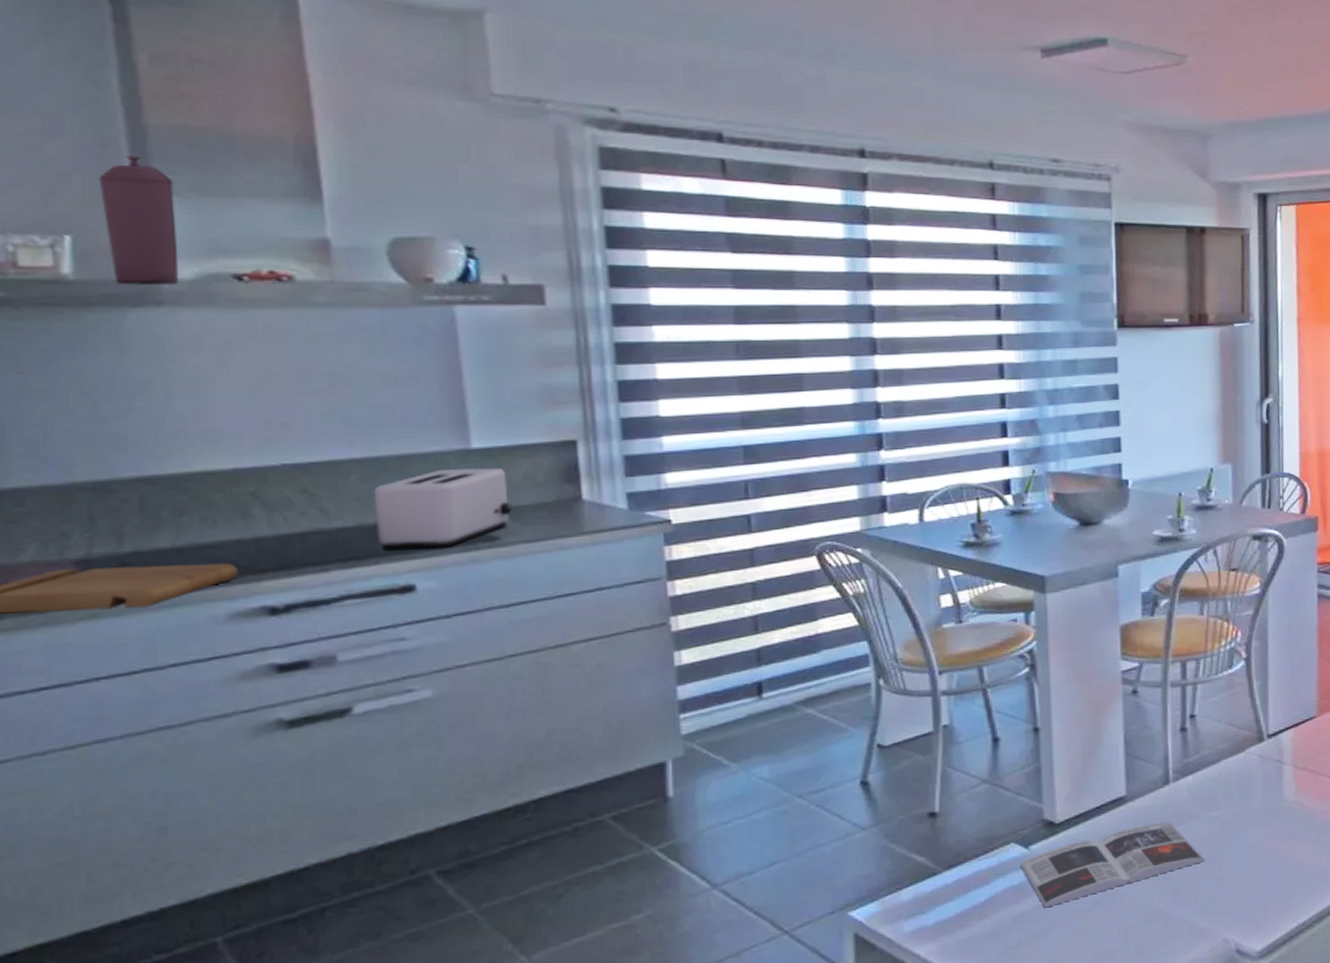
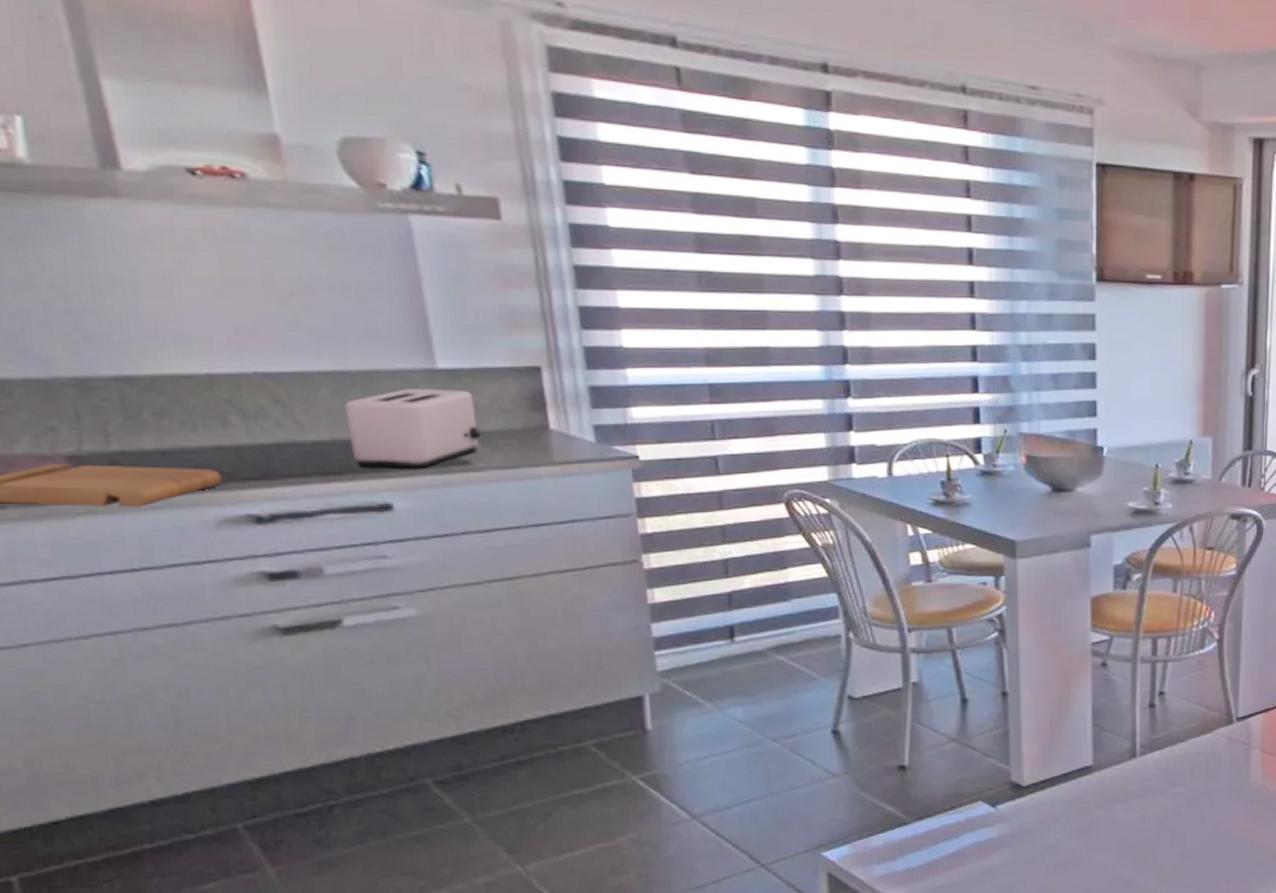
canister: present [99,155,178,285] -> none [41,30,133,175]
magazine: present [1020,822,1205,908] -> none [987,794,1169,865]

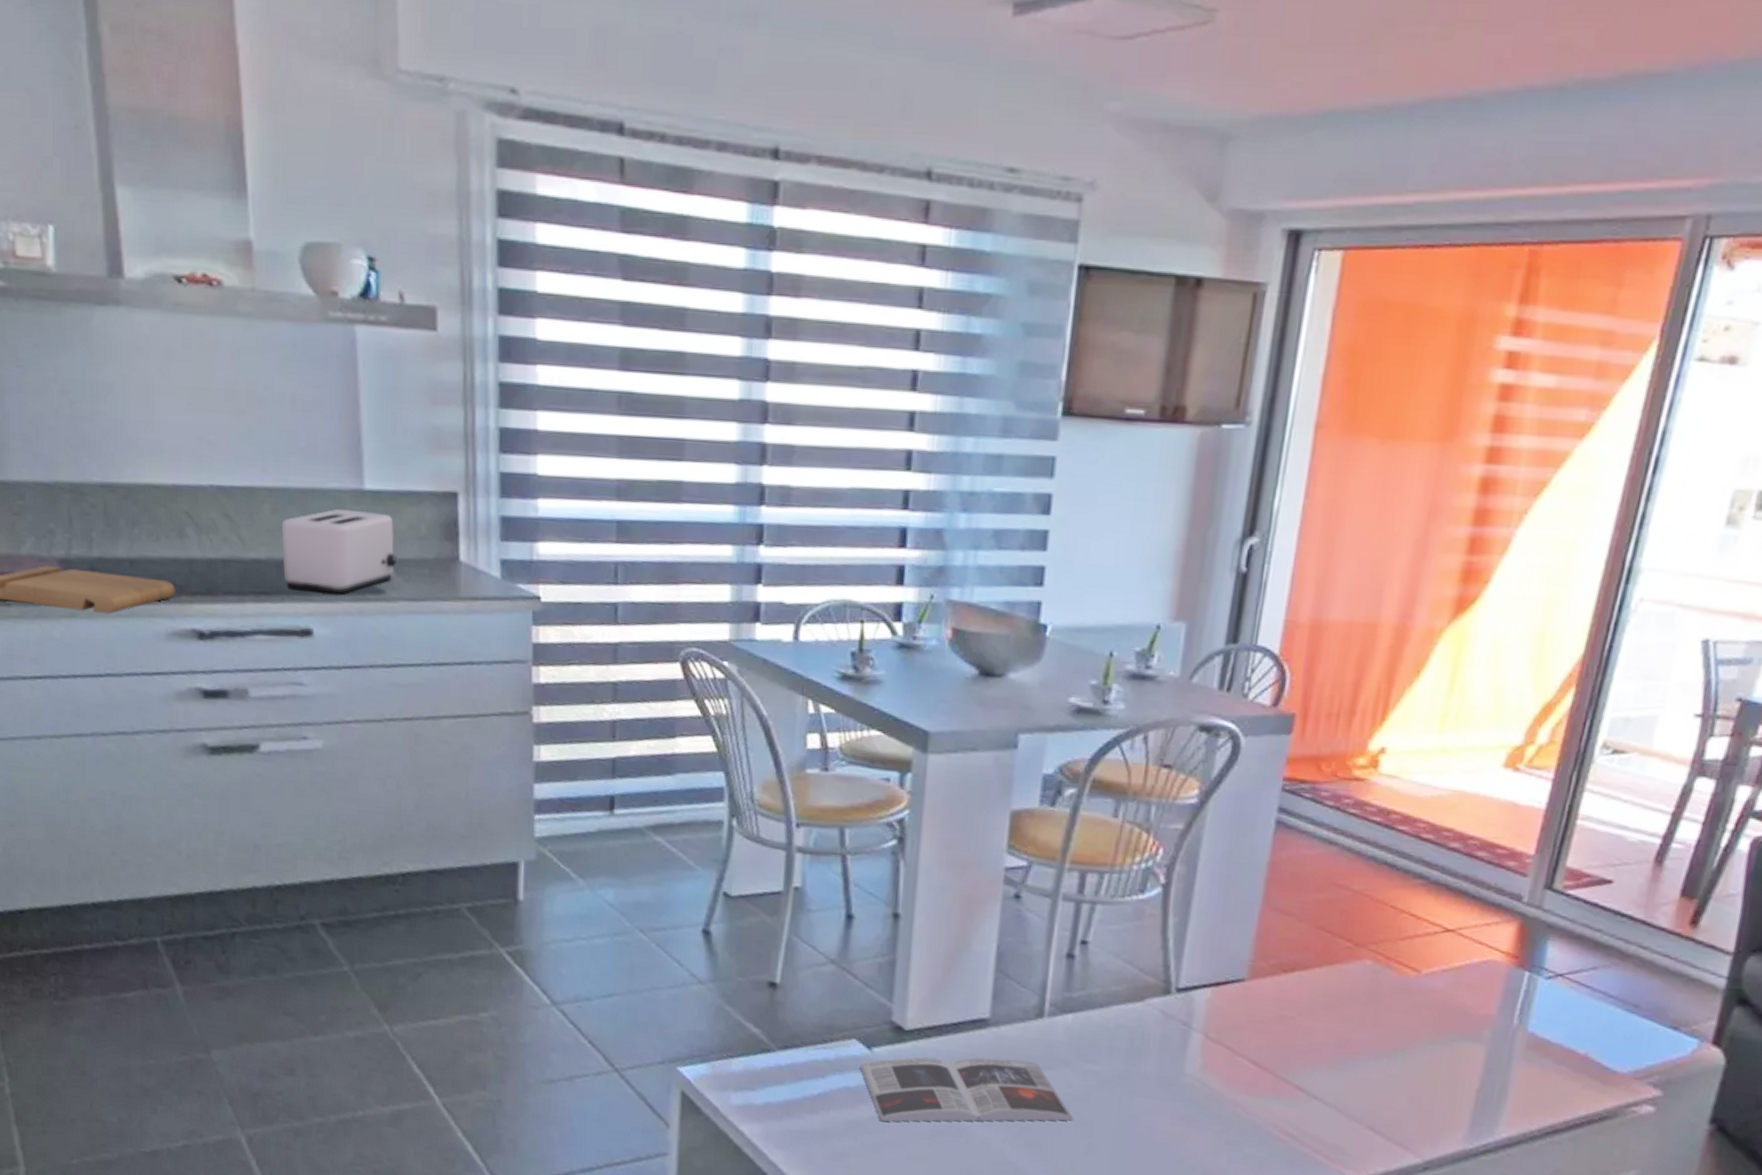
magazine: none [987,794,1169,865] -> present [859,1056,1074,1122]

